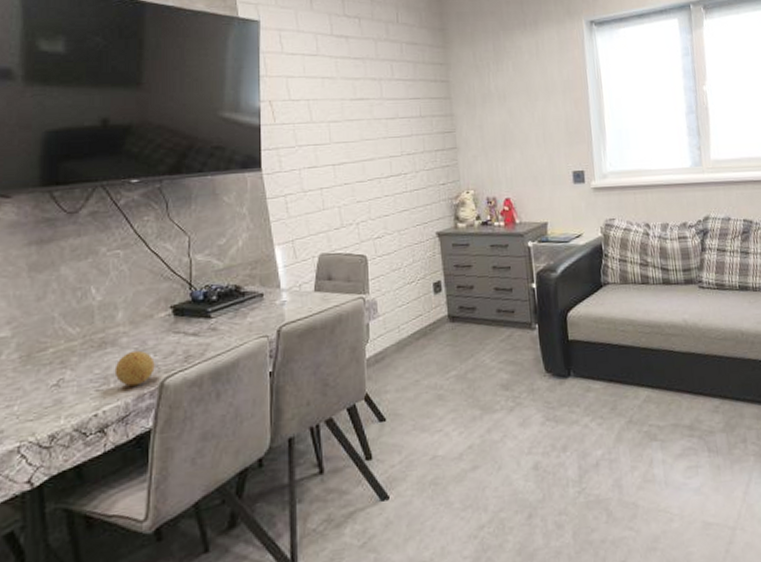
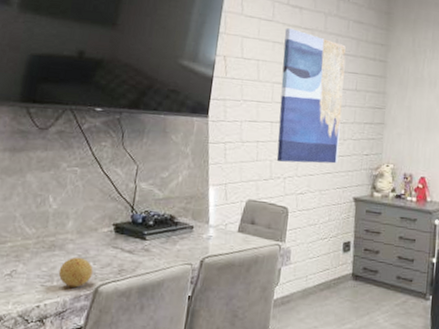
wall art: none [332,61,413,207] -> present [276,28,346,164]

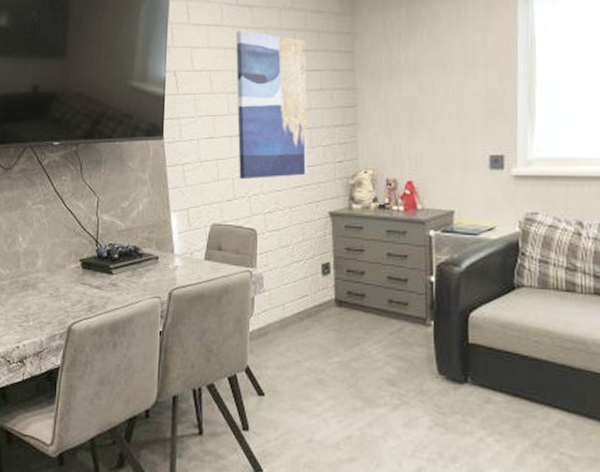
fruit: present [58,257,93,288] -> none [33,295,65,327]

